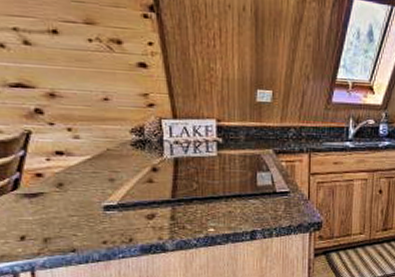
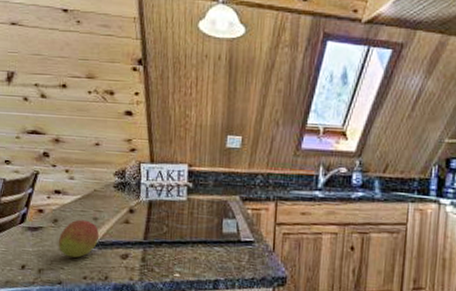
fruit: none [66,182,118,222] -> present [58,219,99,258]

